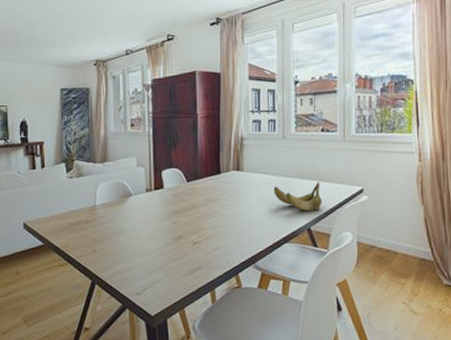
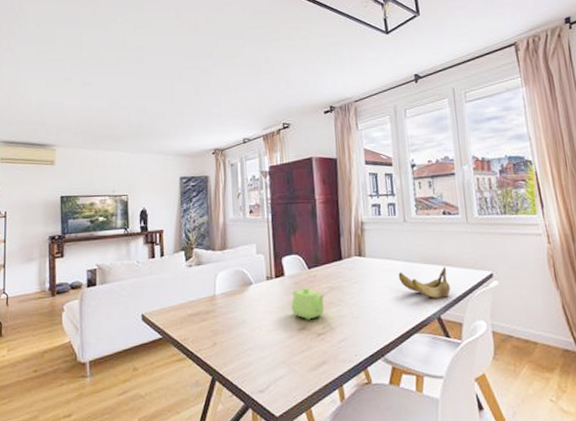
teapot: none [169,199,202,230] -> present [291,287,325,320]

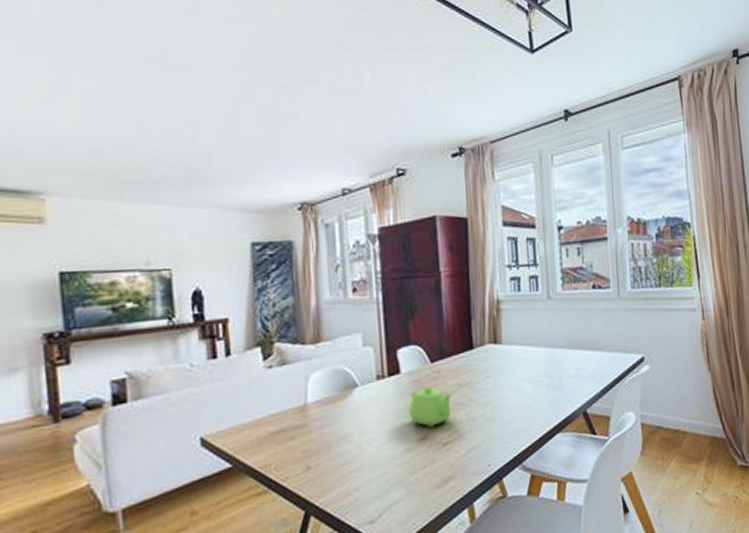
banana: present [398,267,451,298] -> none [540,352,598,390]

